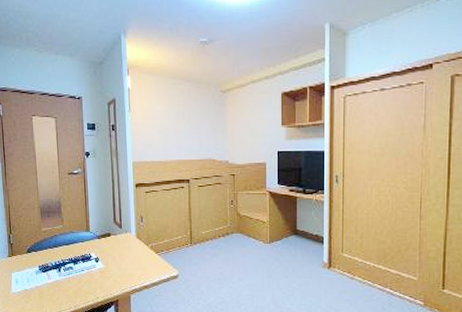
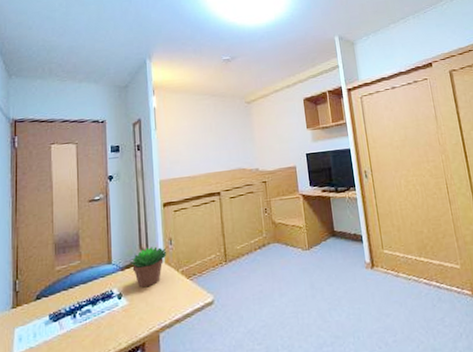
succulent plant: none [105,222,138,256] -> present [129,246,167,288]

